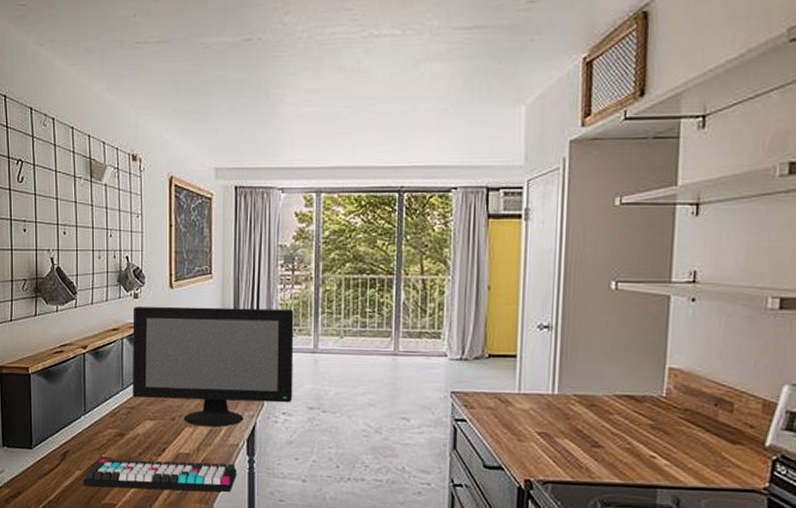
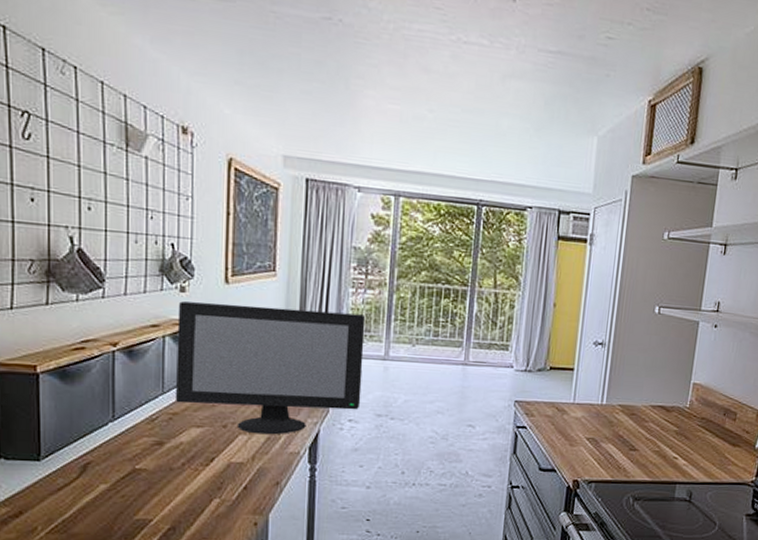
keyboard: present [83,458,237,493] -> none [110,470,296,503]

